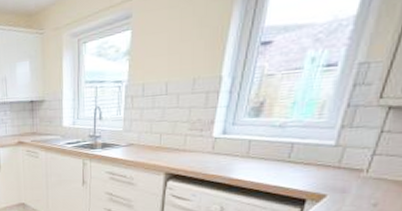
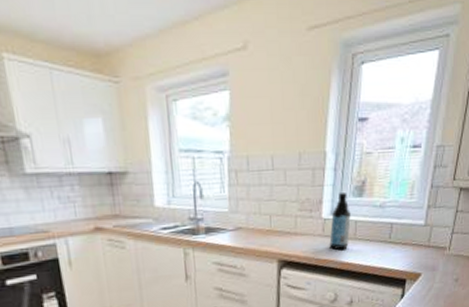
water bottle: none [219,113,245,167] -> present [329,193,351,251]

